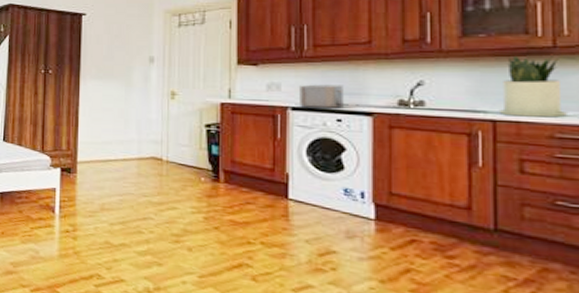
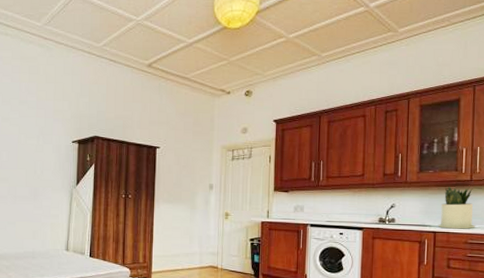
toaster: present [298,84,345,109] -> none [315,206,346,226]

